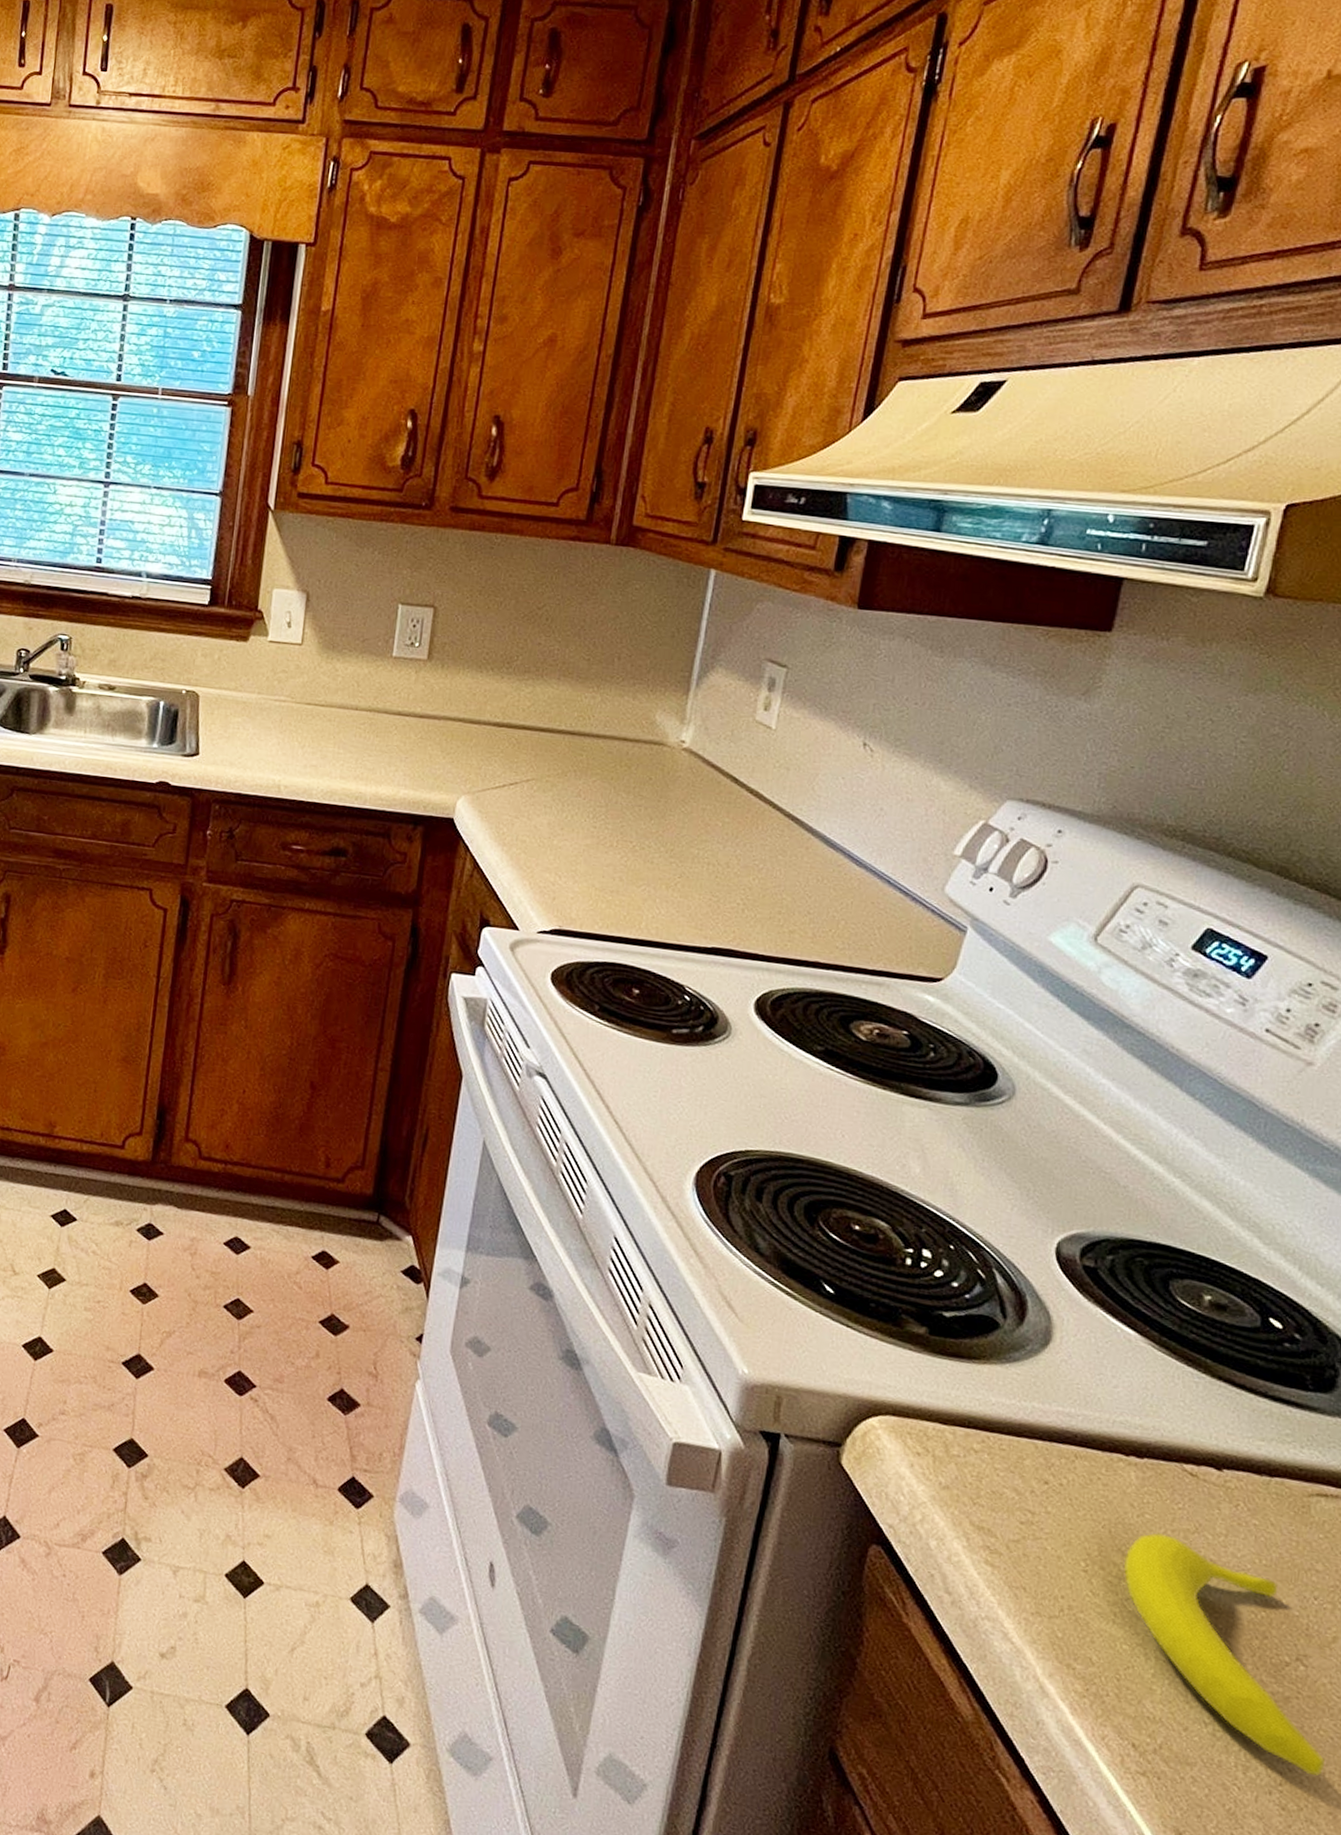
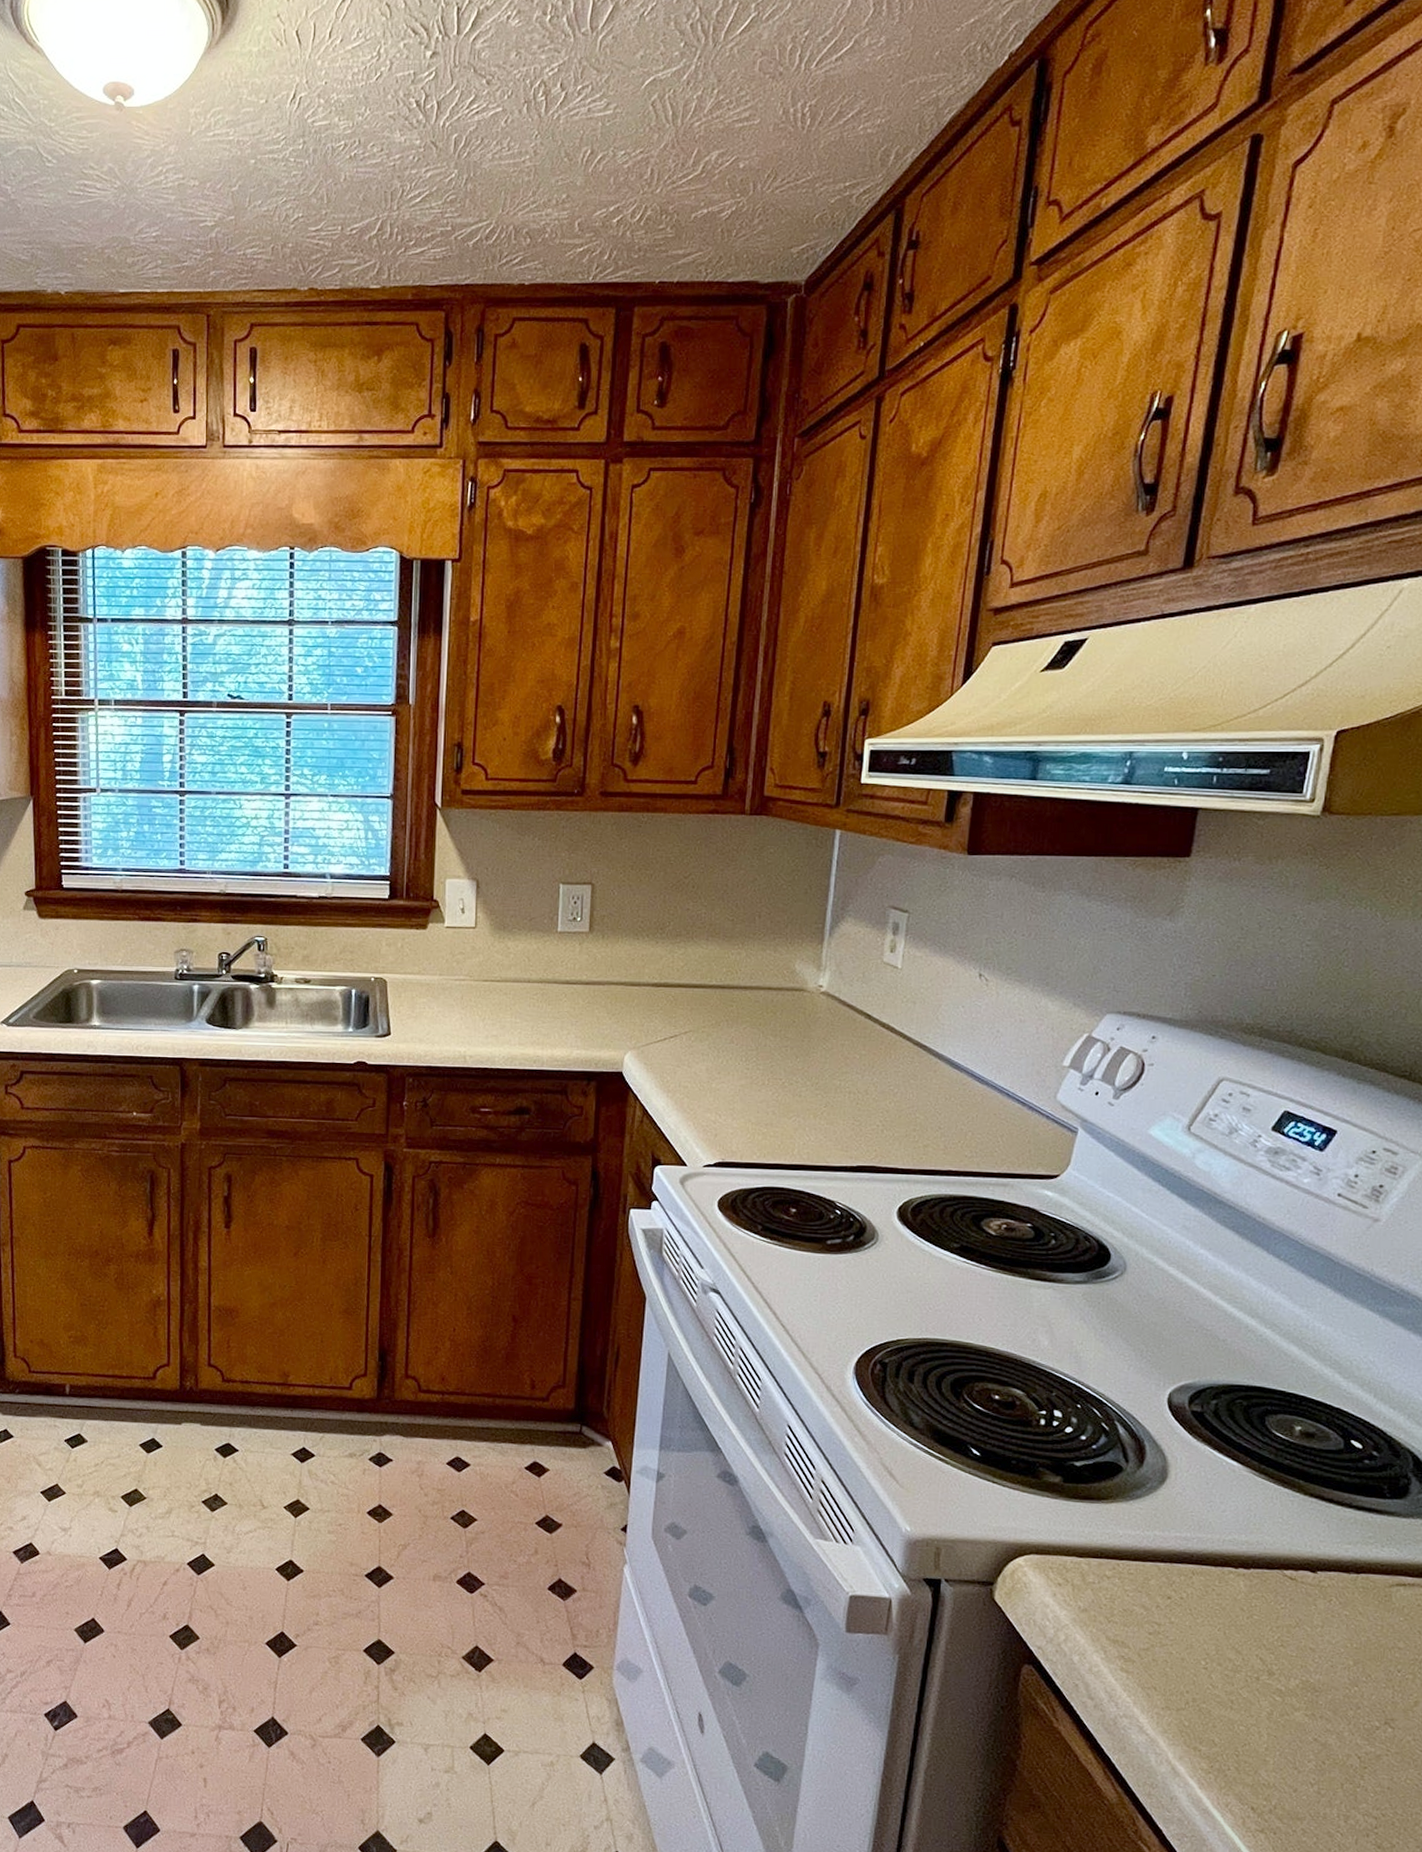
banana: present [1123,1533,1325,1777] -> none [1237,1630,1412,1818]

